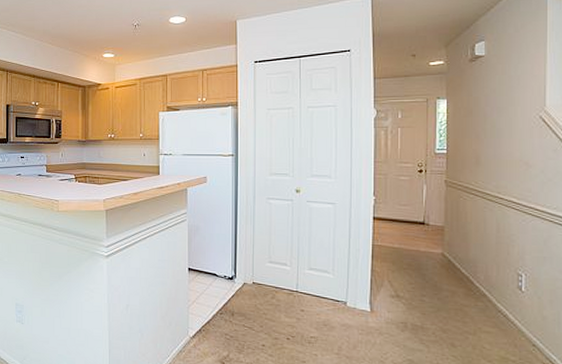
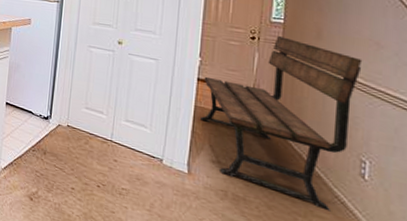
bench: none [379,167,515,326] -> present [200,36,363,212]

